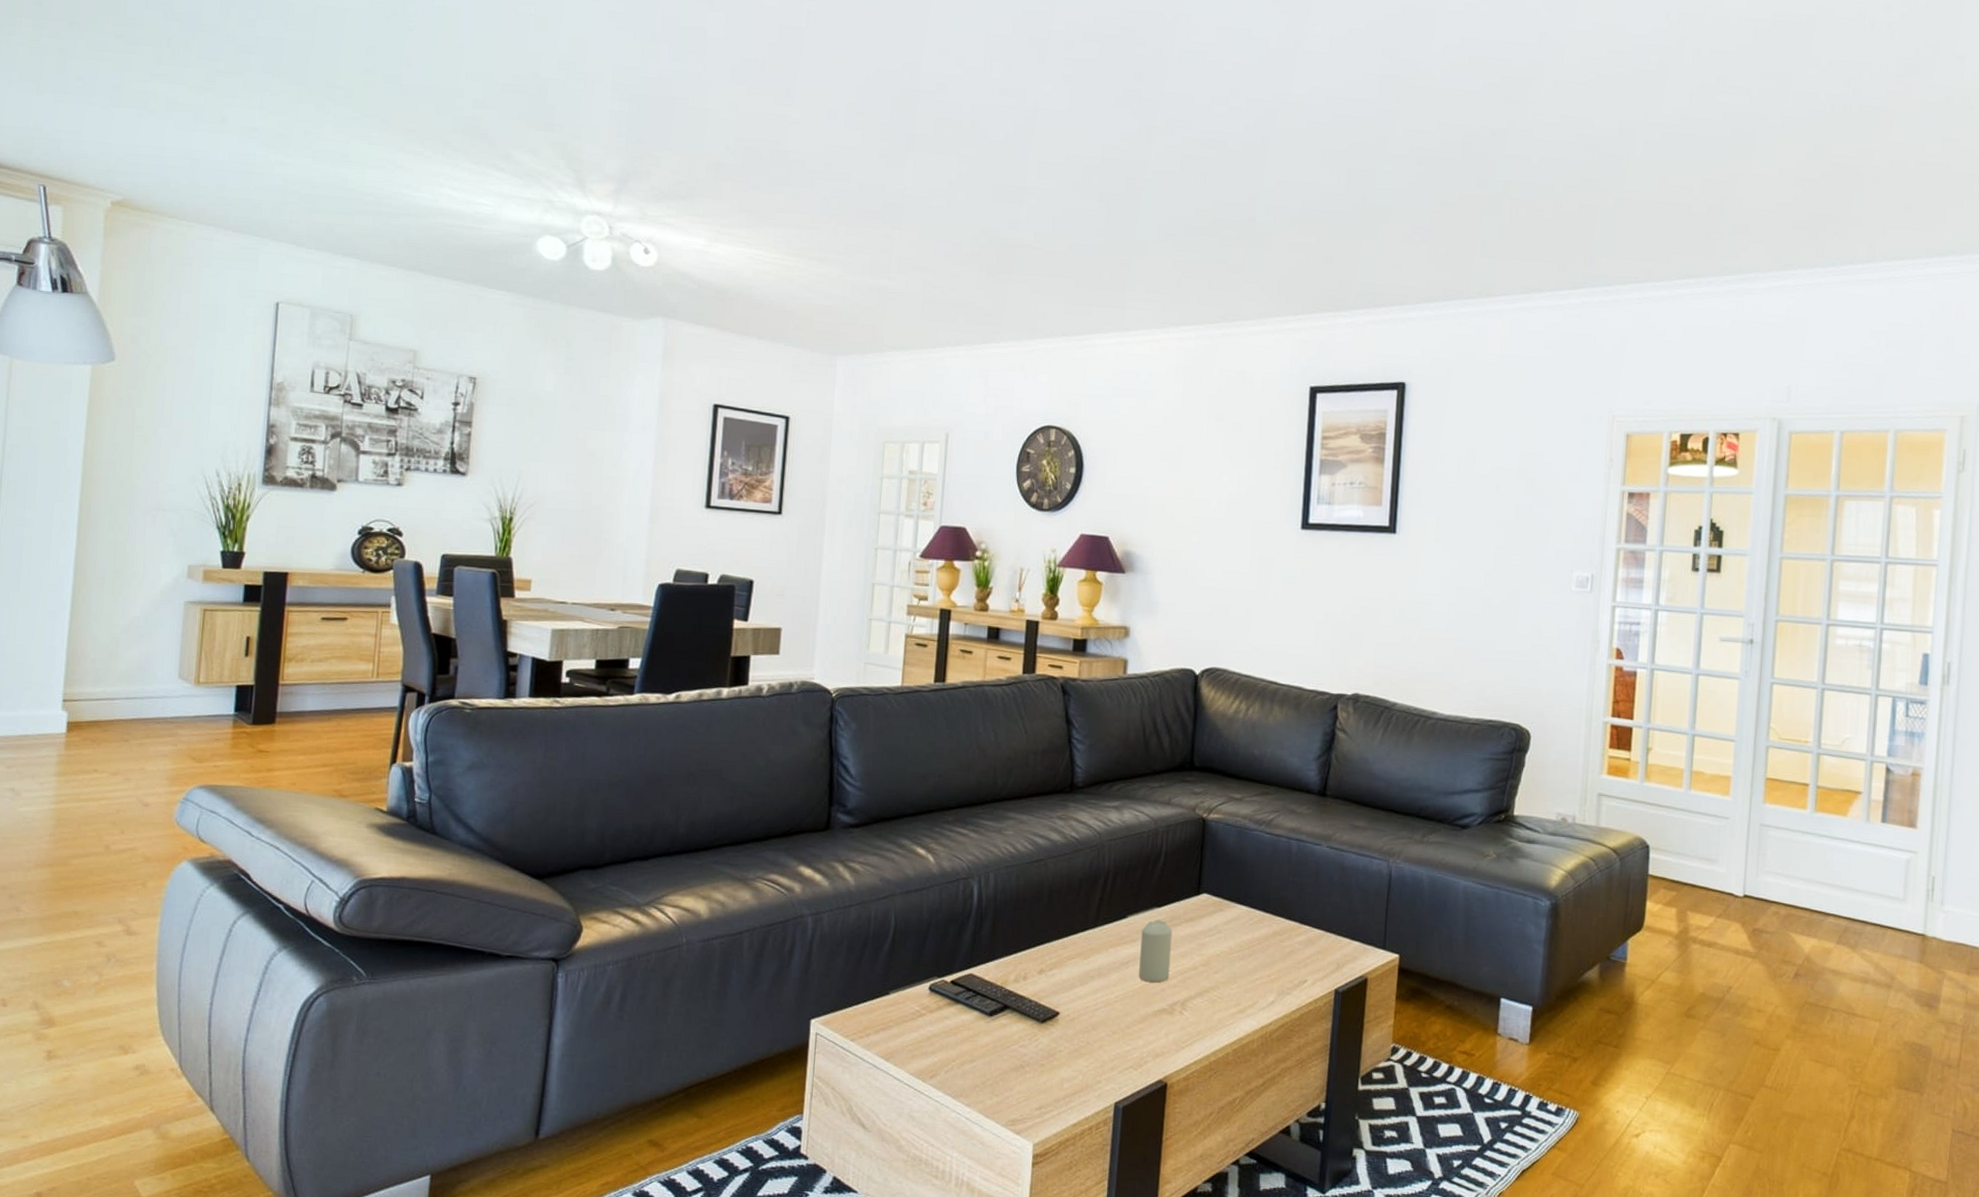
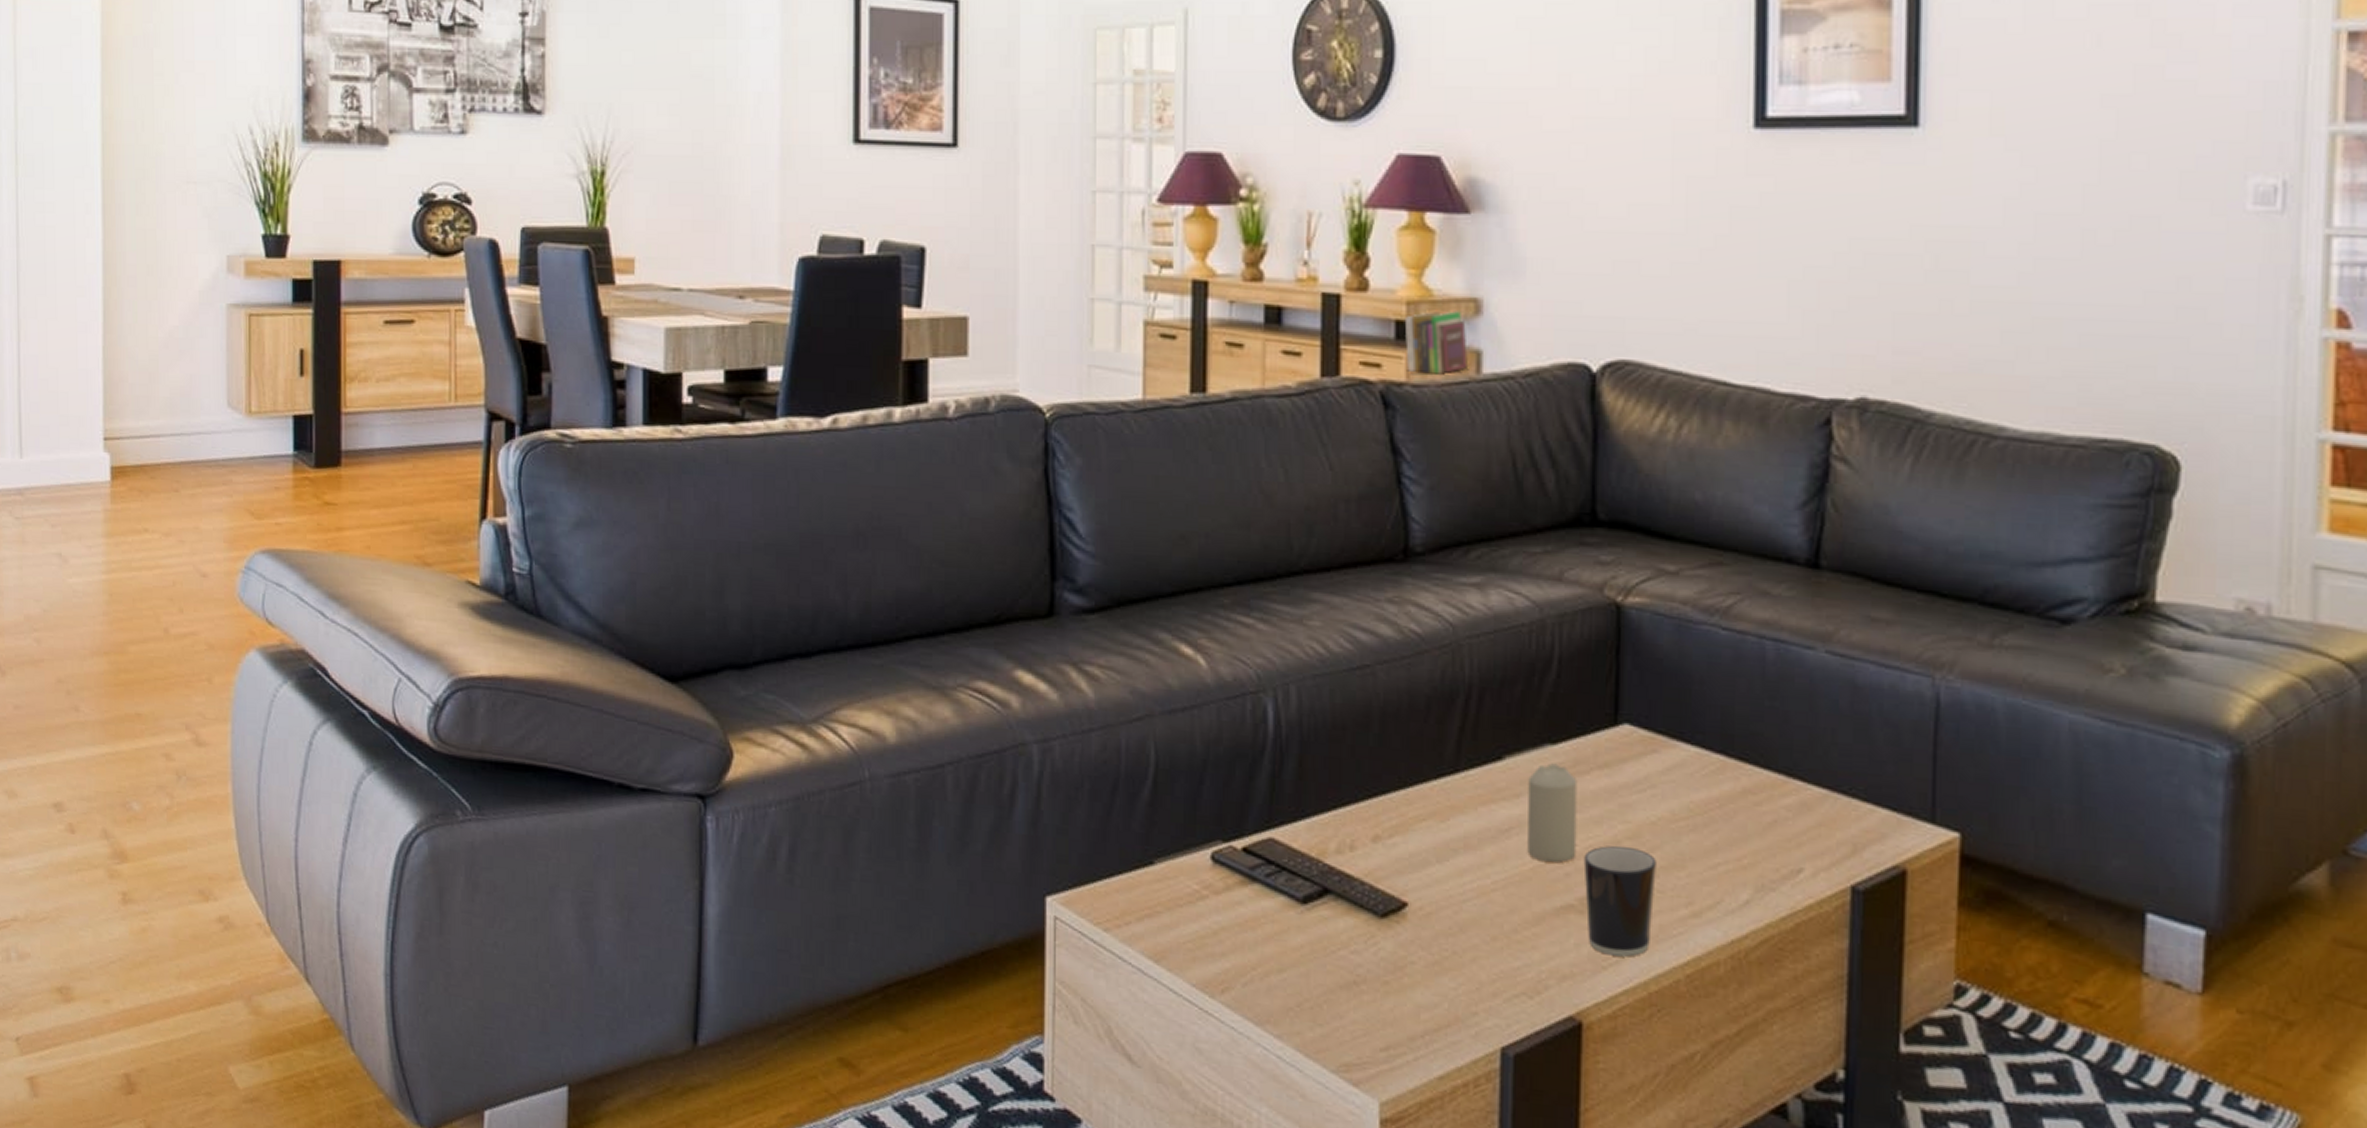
books: none [1079,634,1119,674] -> present [1404,311,1469,375]
mug: none [1173,970,1219,1040] -> present [1583,845,1656,957]

